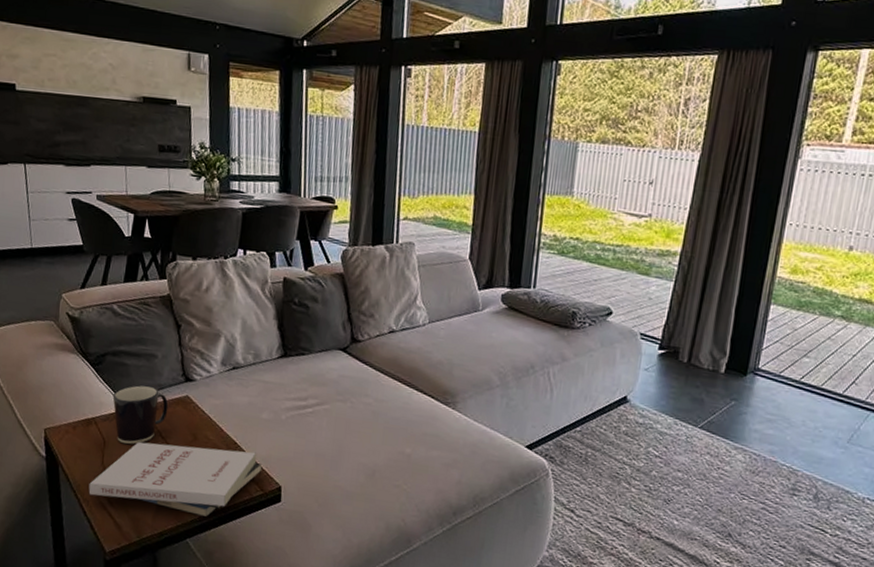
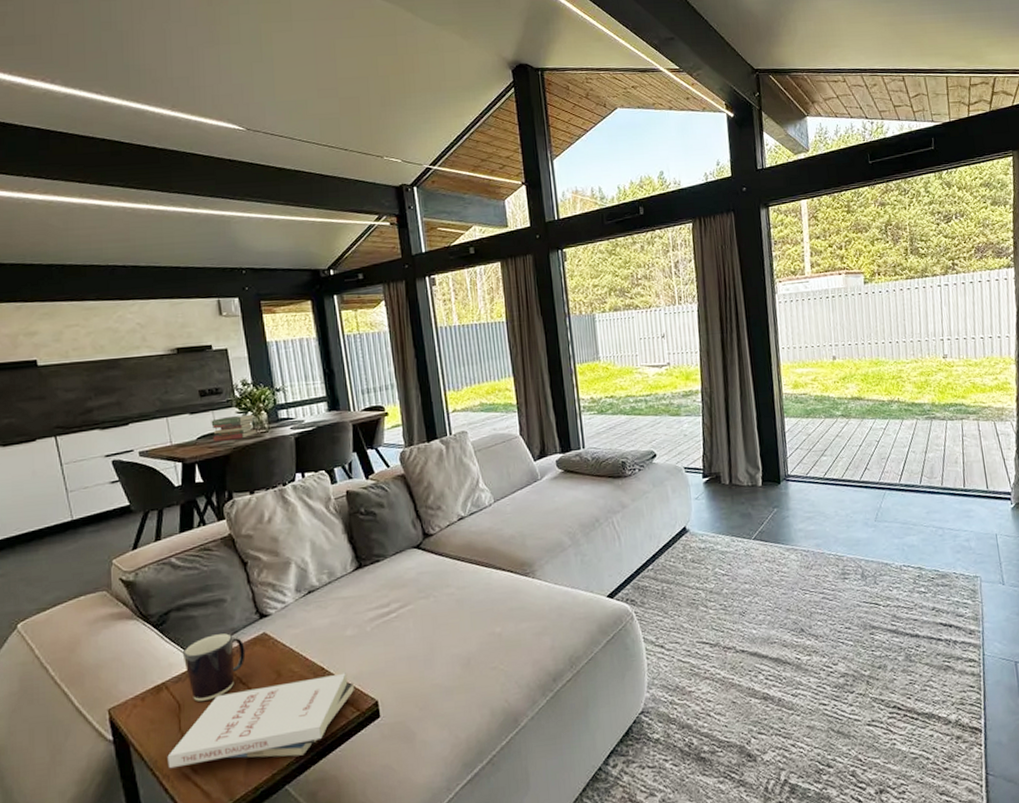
books: none [165,177,208,203] -> present [211,414,258,442]

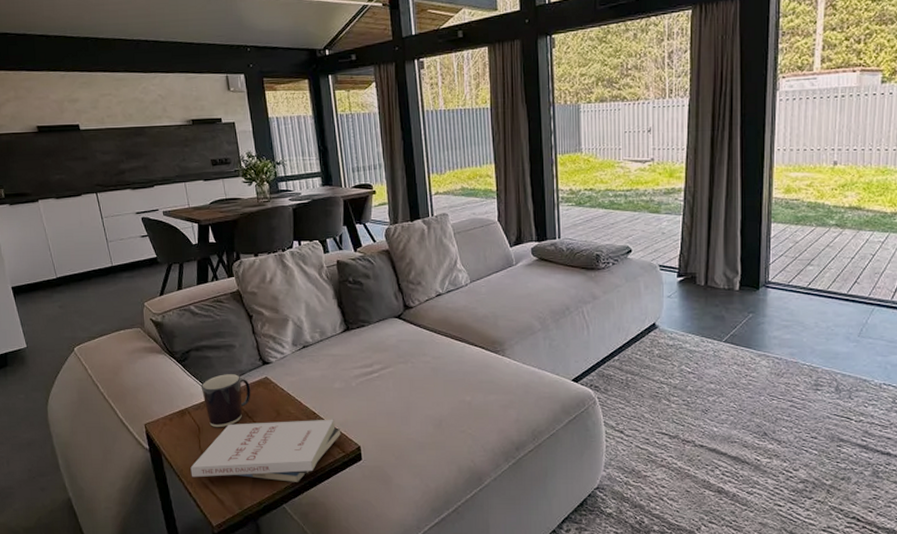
books: present [211,414,258,442] -> none [221,184,261,207]

